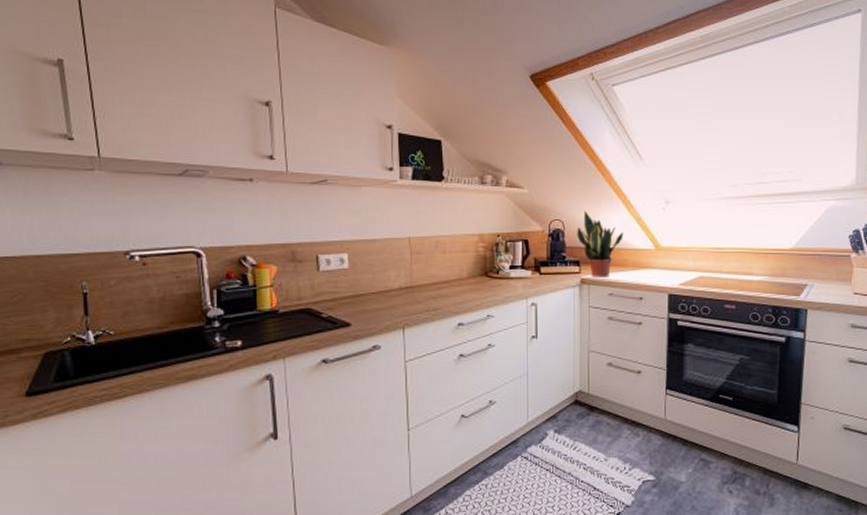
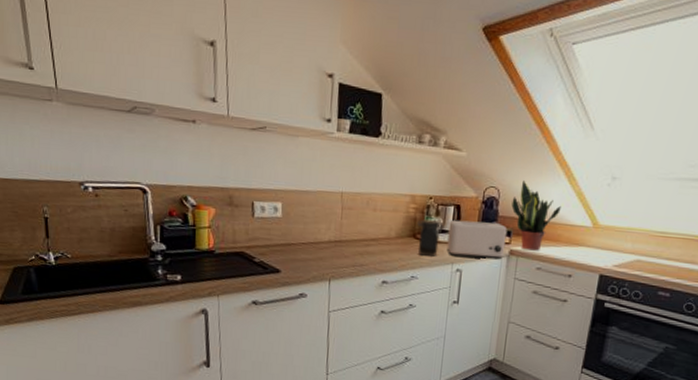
jar: none [488,256,514,293] -> present [417,218,443,256]
toaster: none [519,254,577,291] -> present [446,219,508,260]

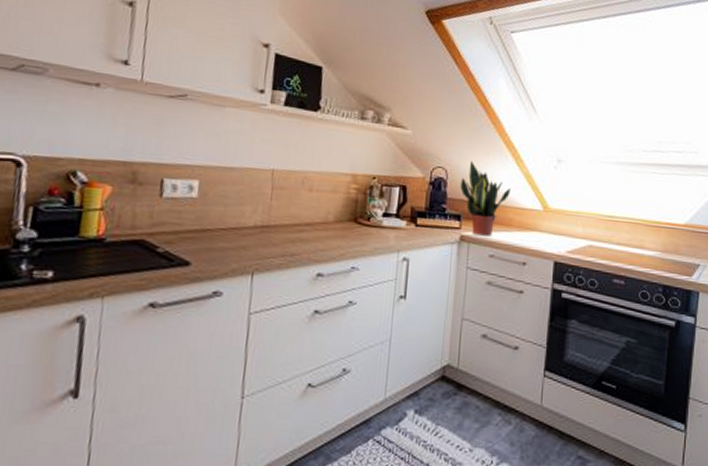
jar: present [417,218,443,256] -> none [359,200,388,244]
toaster: present [446,219,508,260] -> none [392,202,458,247]

